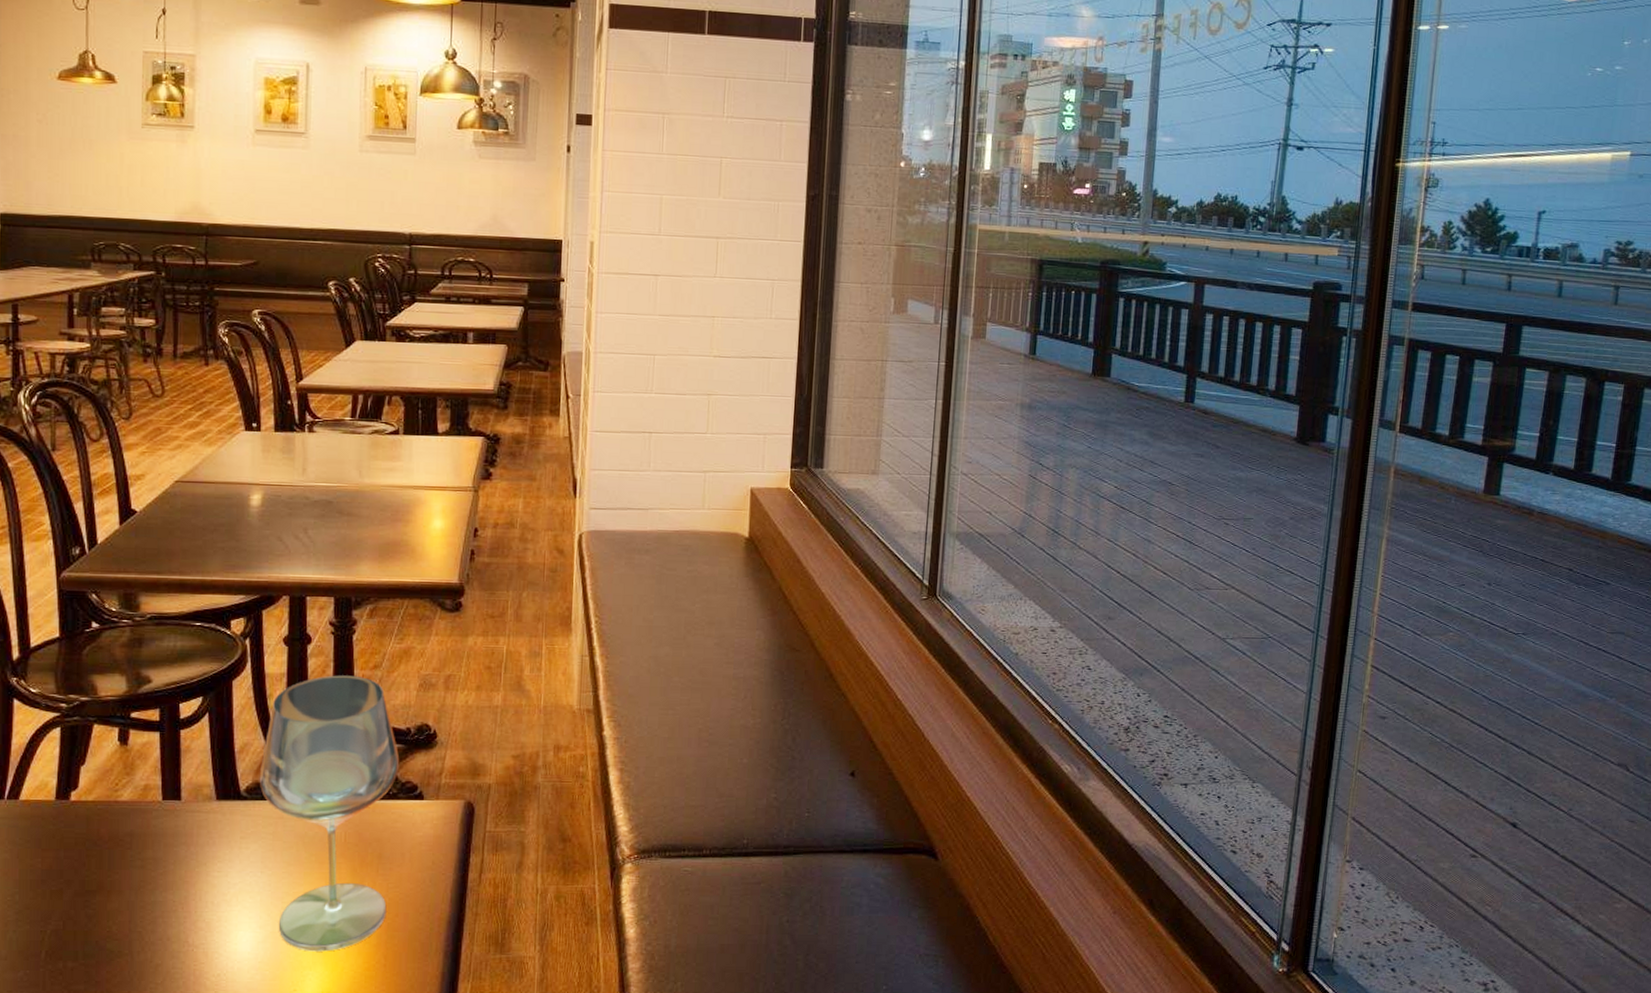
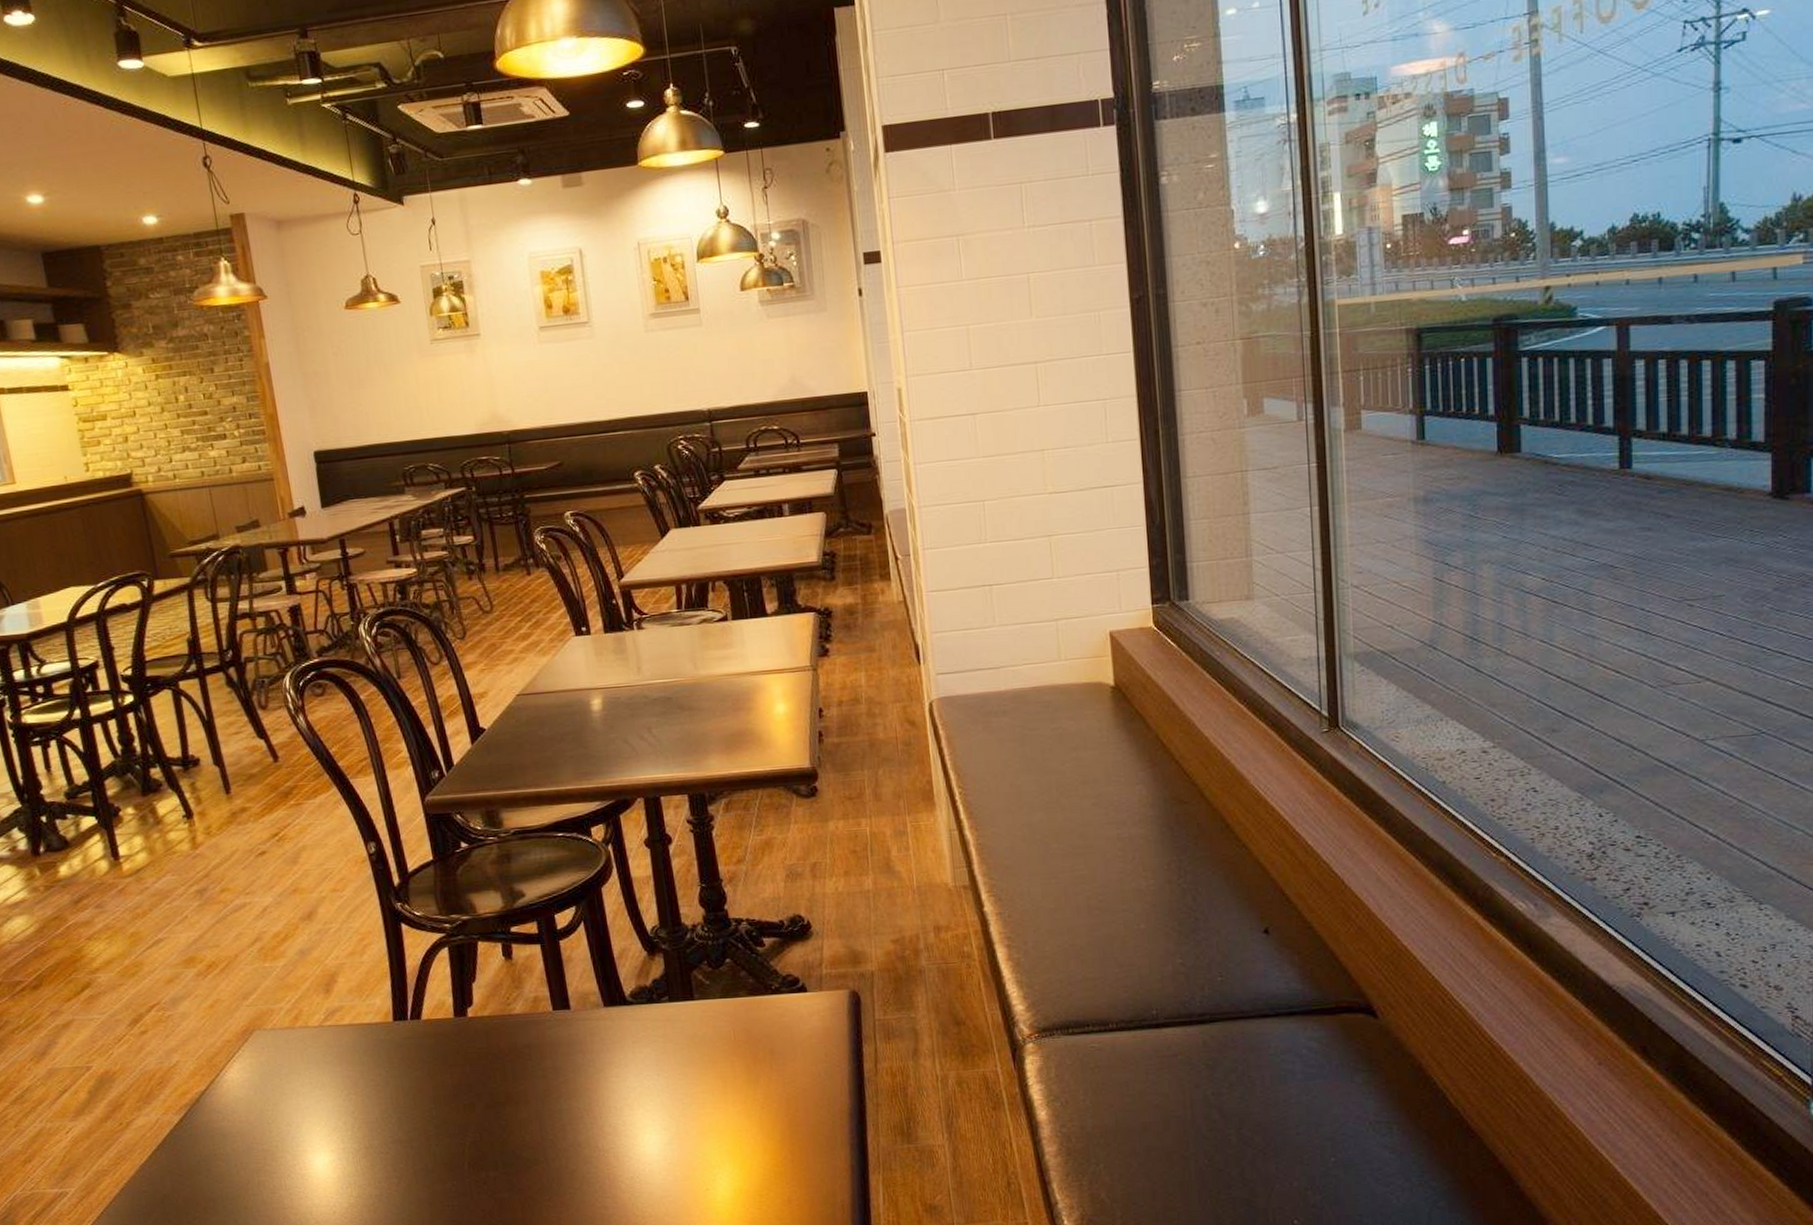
wine glass: present [259,675,400,952] -> none [640,872,787,1151]

